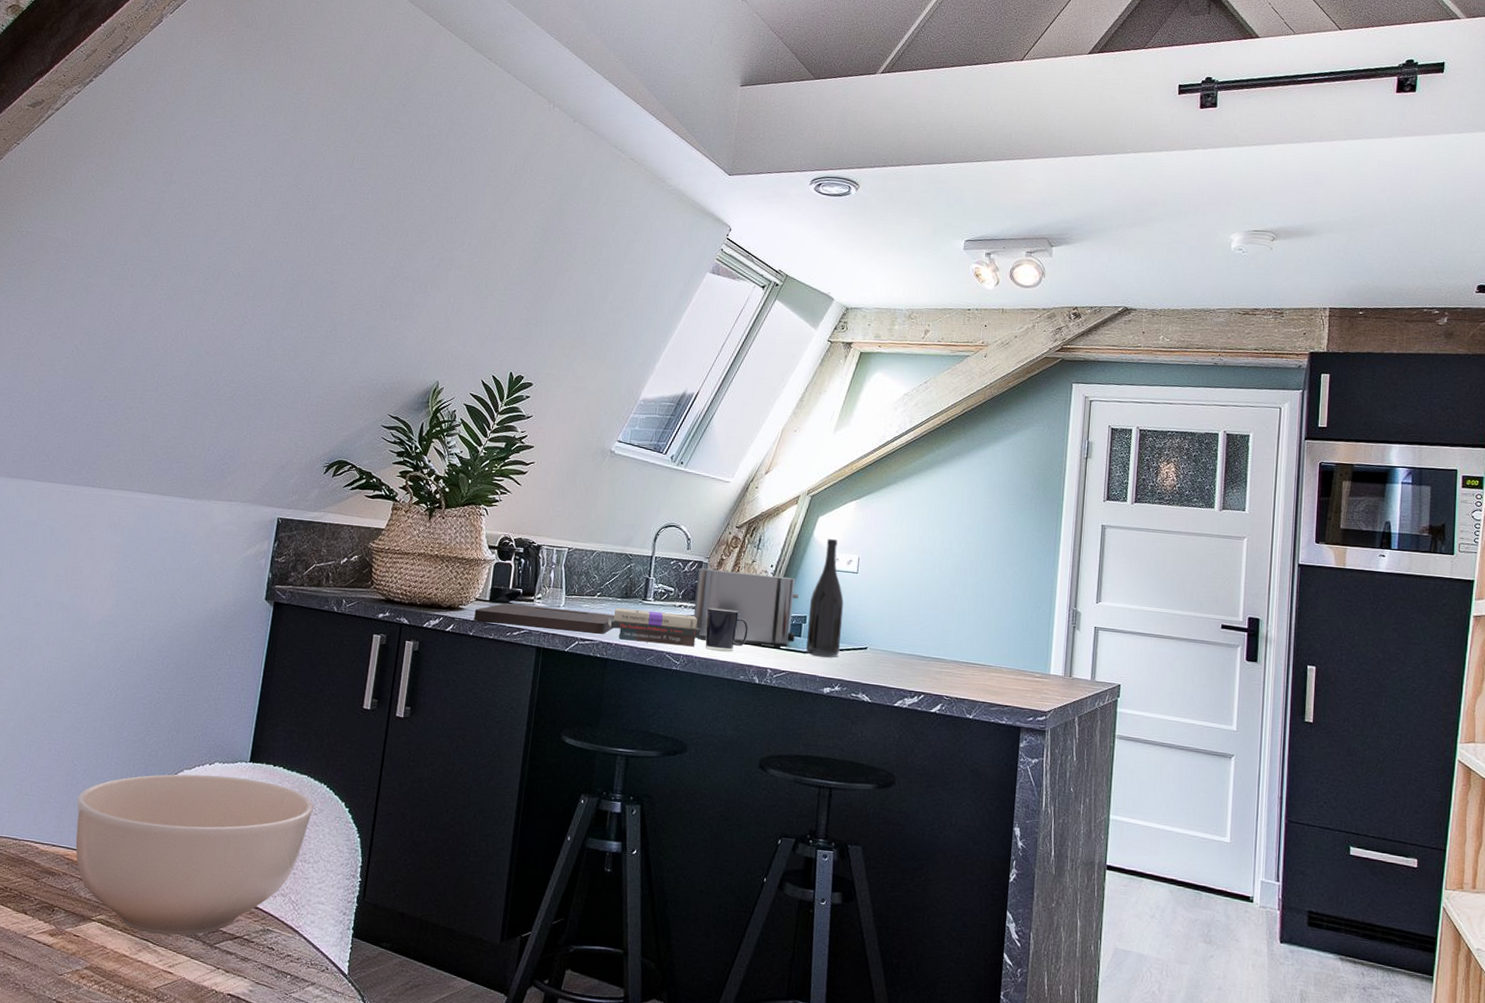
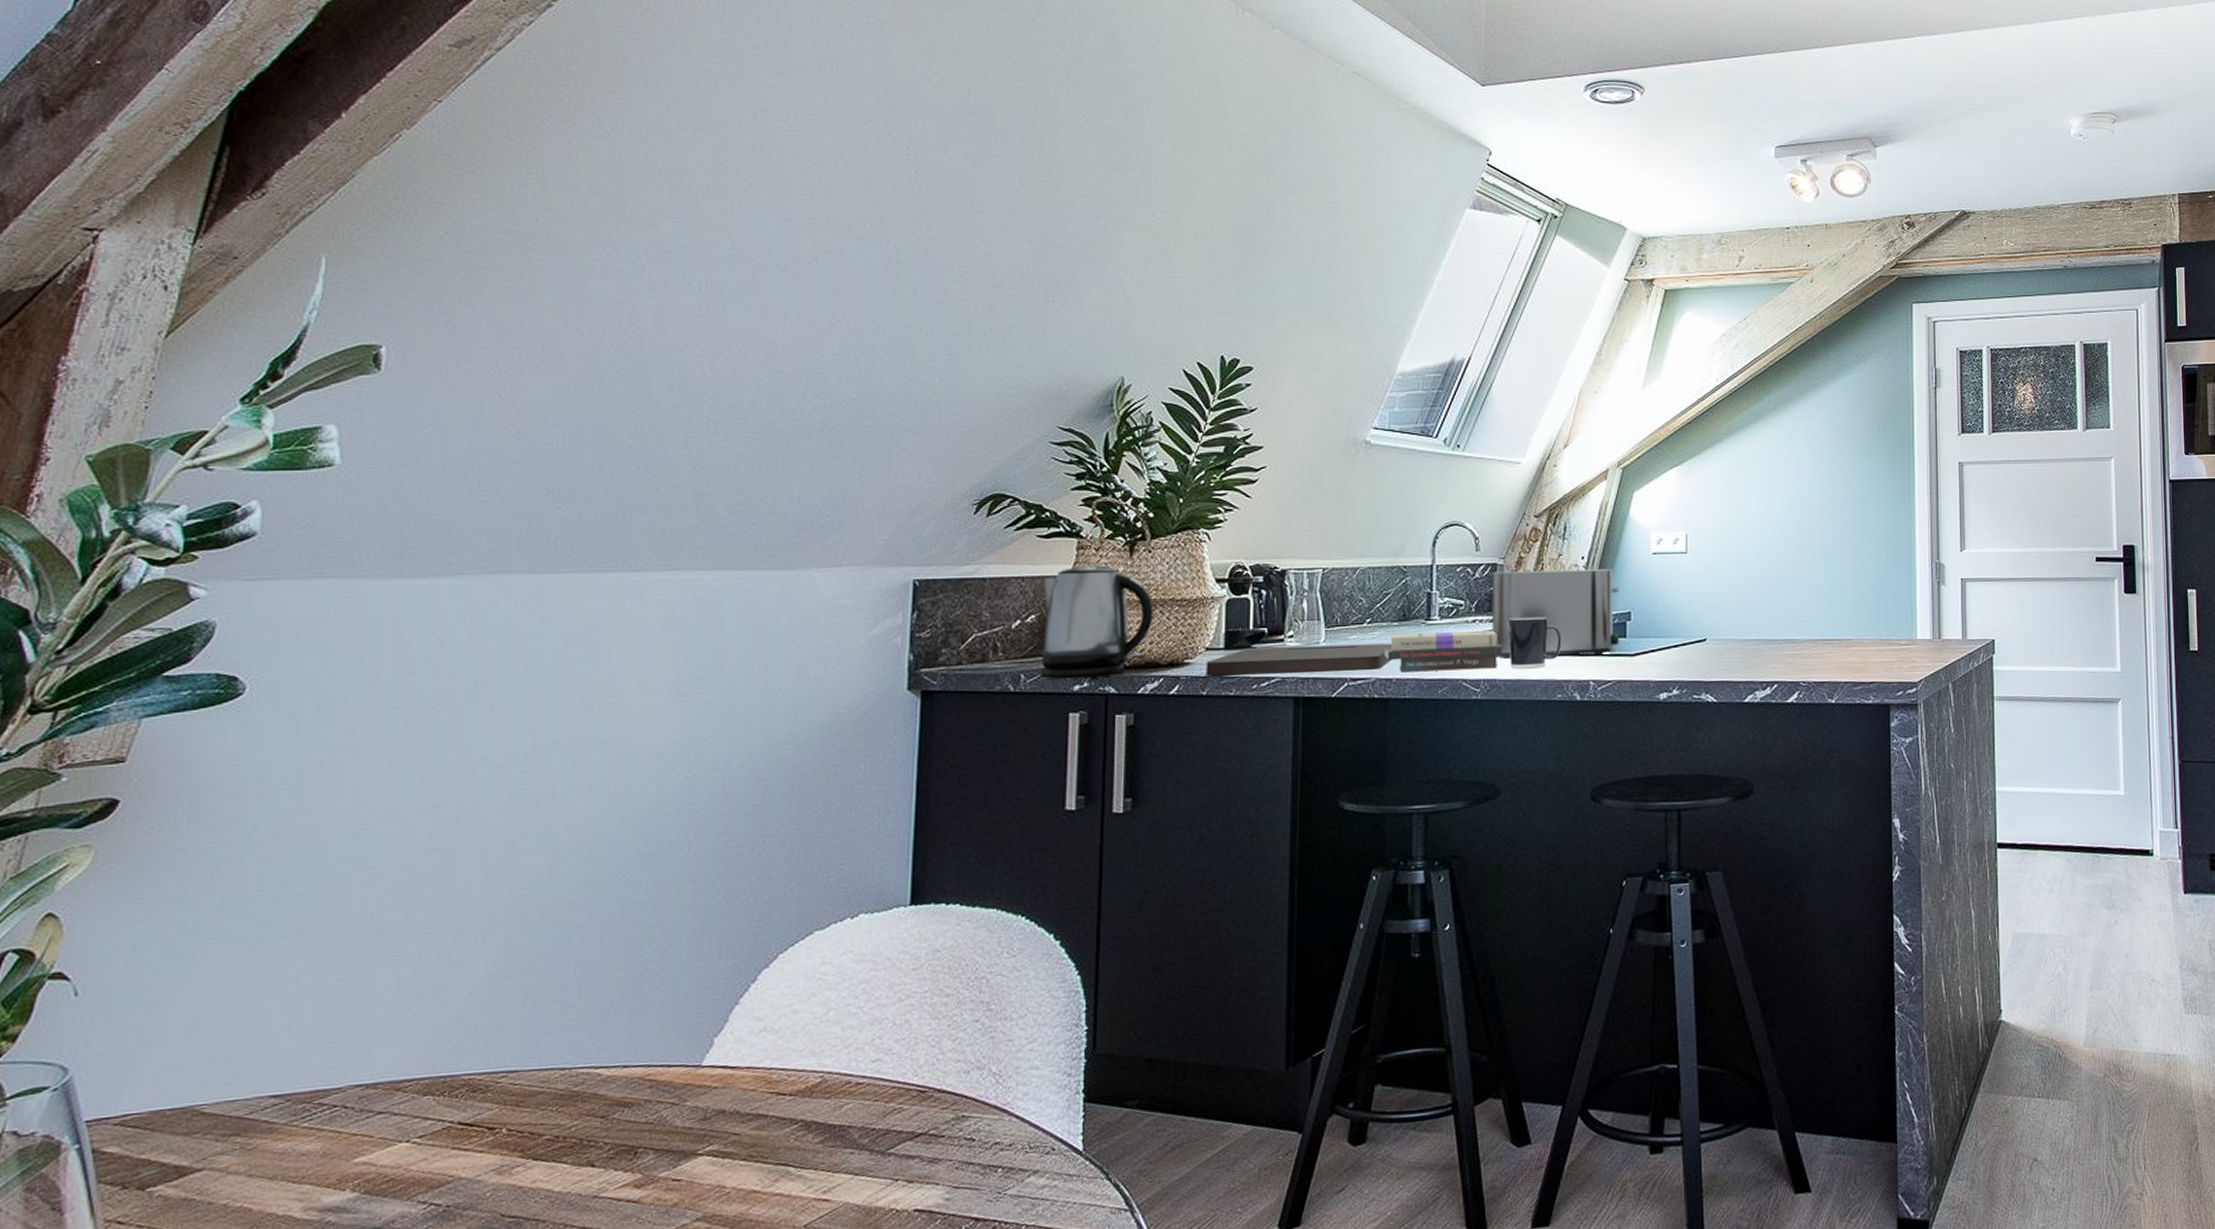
bowl: present [75,774,314,936] -> none [653,927,1010,1155]
kettle: none [357,522,442,611] -> present [1041,565,1153,679]
wine bottle: present [806,539,844,658] -> none [1633,517,1675,658]

